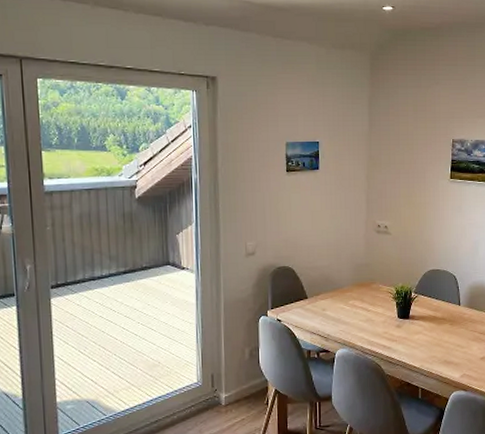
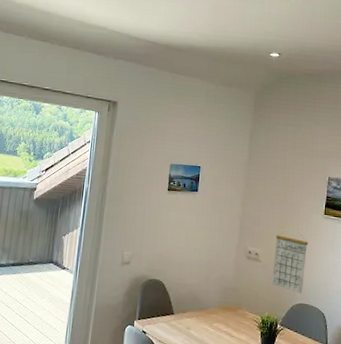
calendar: none [403,200,436,260] -> present [272,231,308,294]

